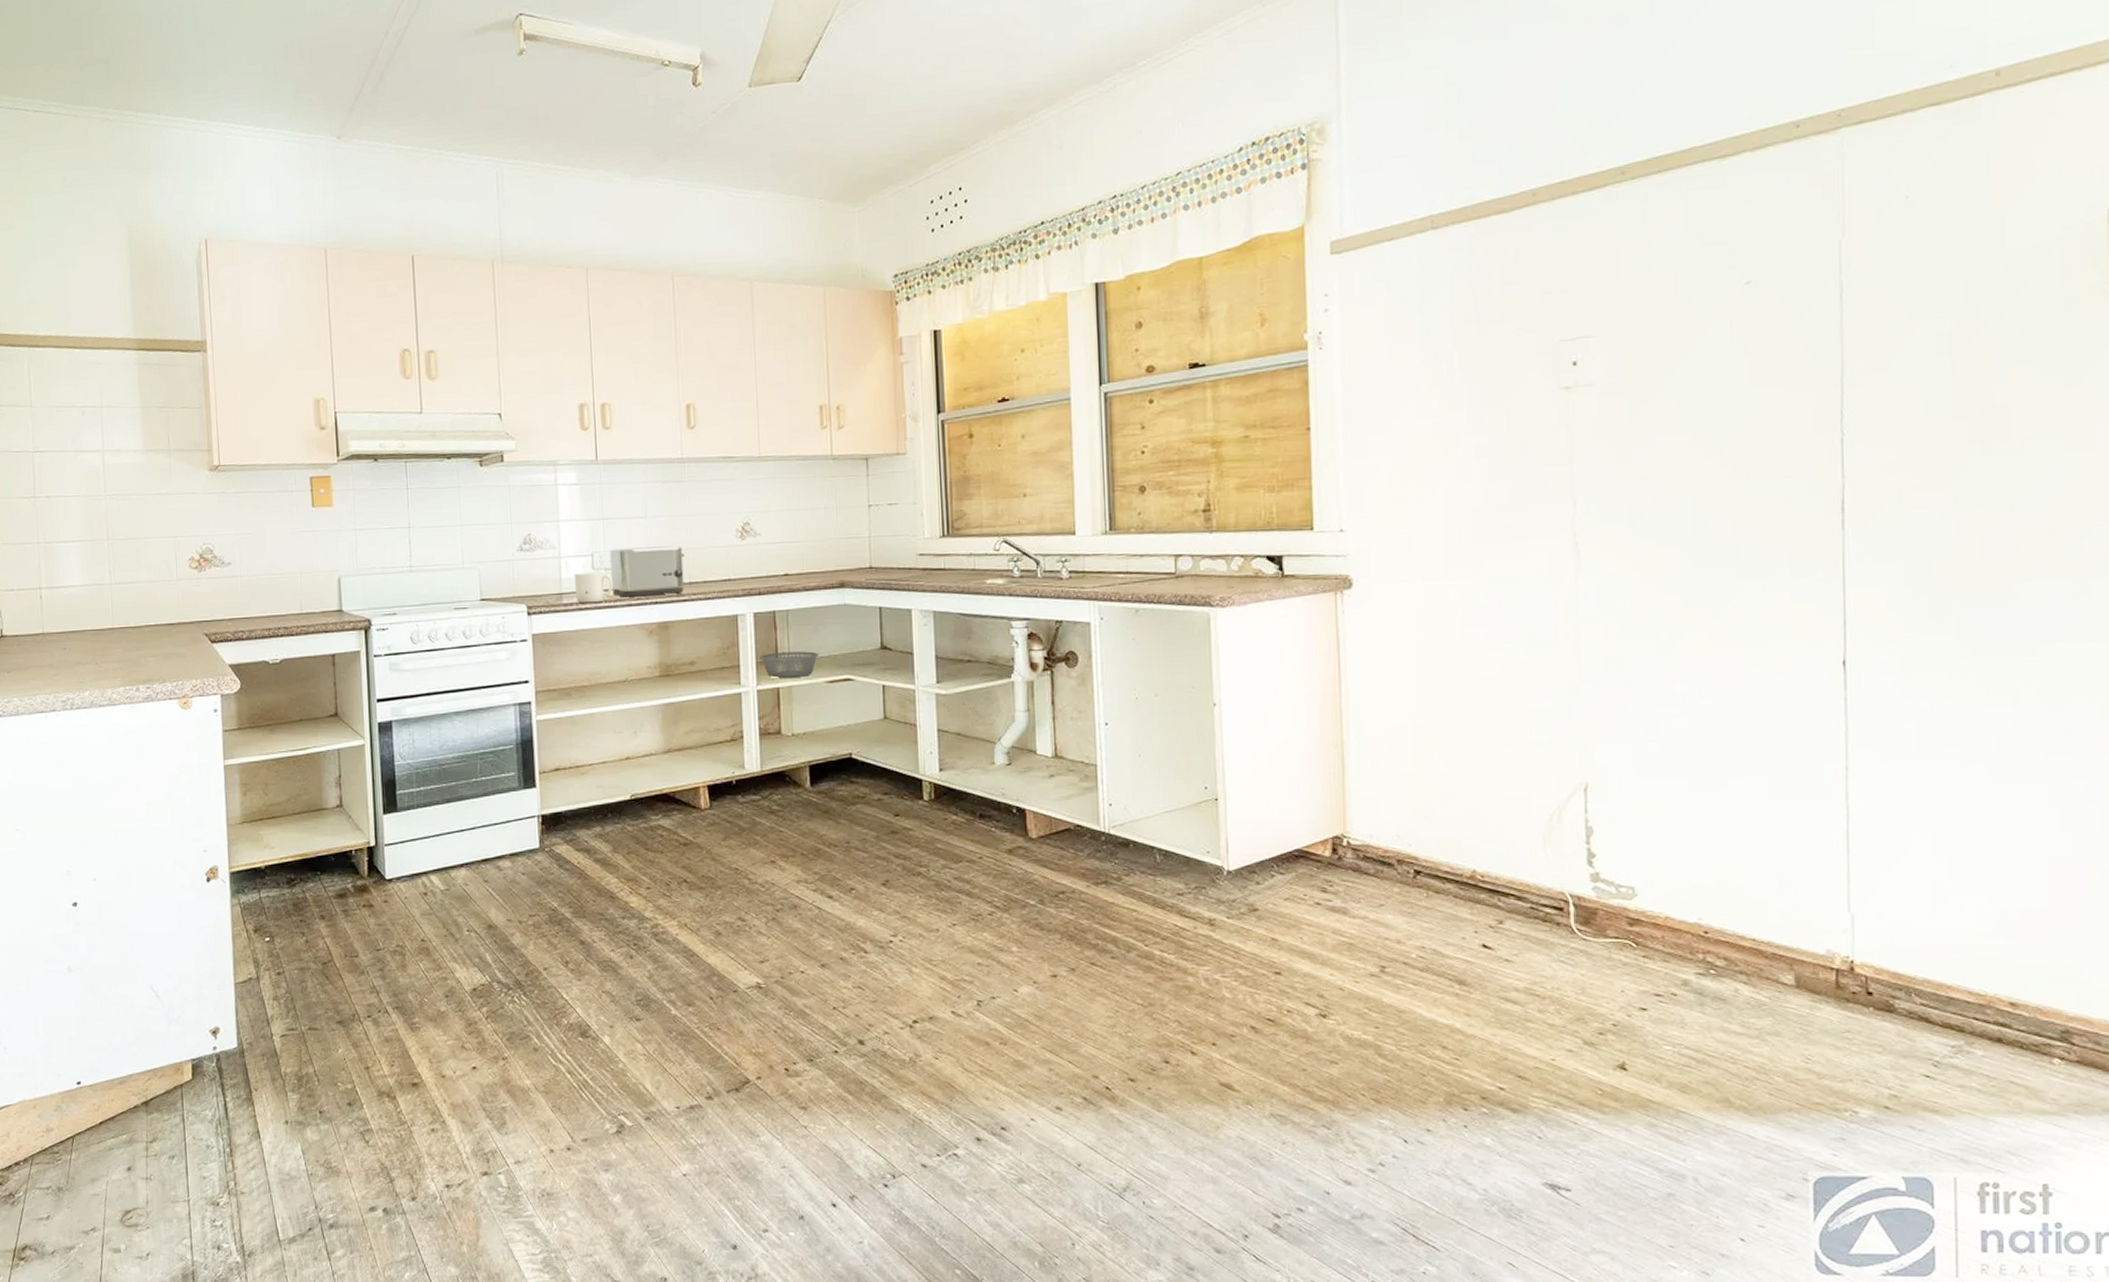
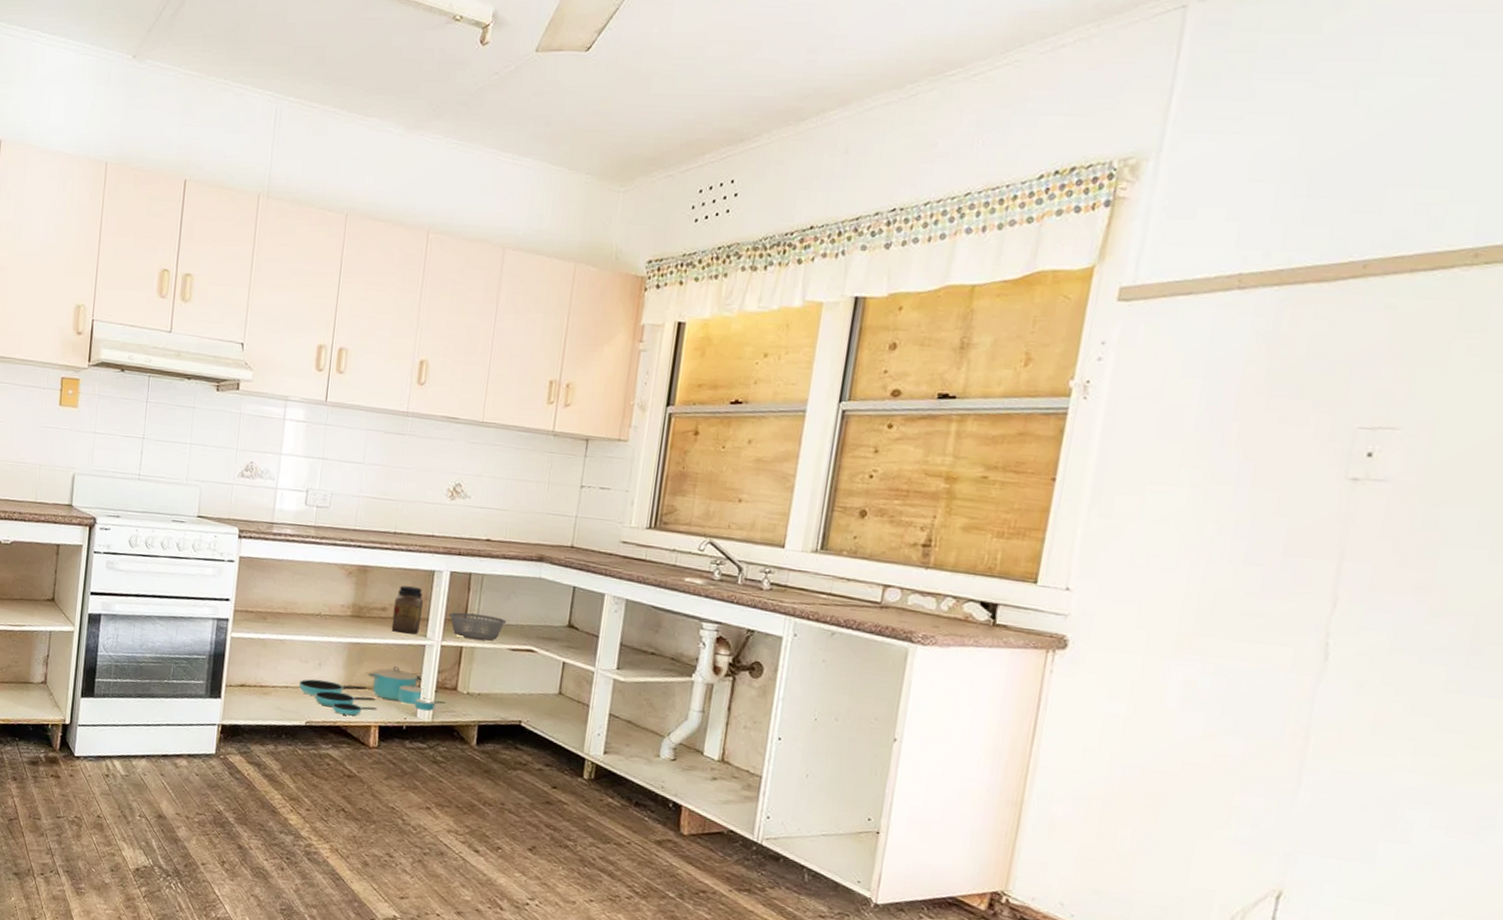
mug: present [574,572,614,604] -> none [285,506,323,537]
toaster: present [609,546,684,597] -> none [319,488,394,541]
cookware set: none [616,719,772,781] -> present [298,665,446,716]
jar: none [701,635,733,685] -> present [391,585,424,634]

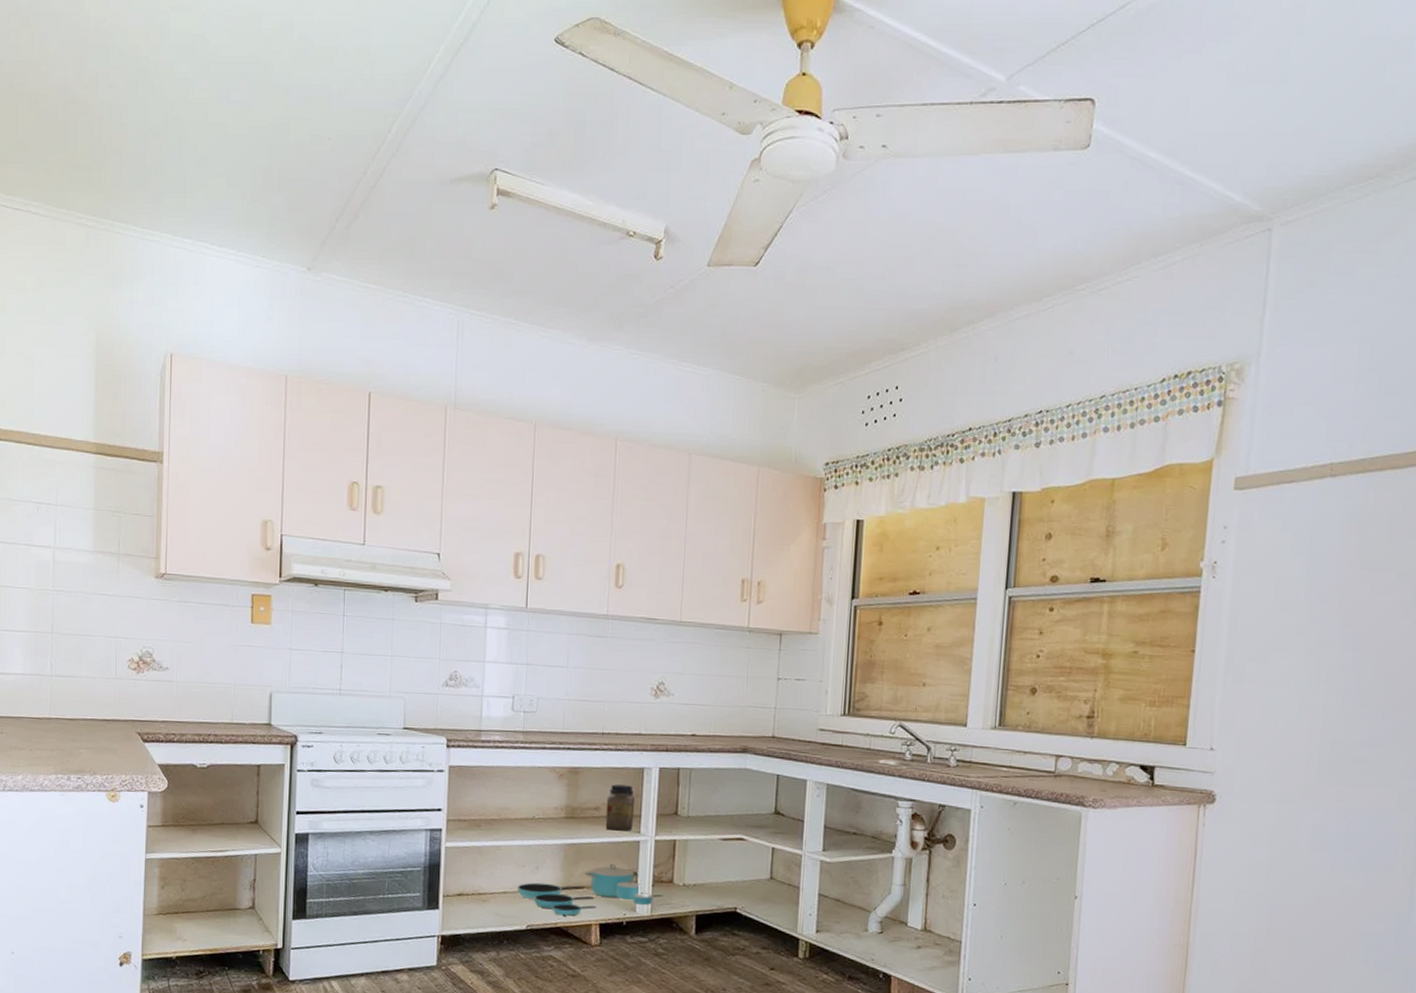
colander: present [448,612,507,641] -> none [660,806,717,832]

